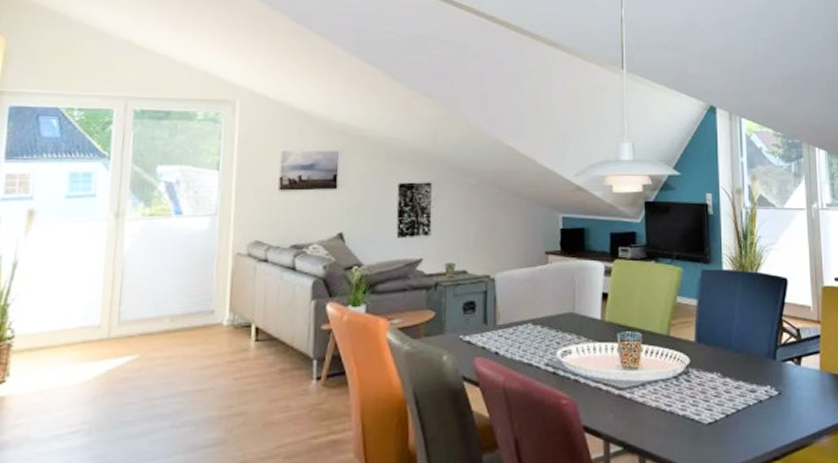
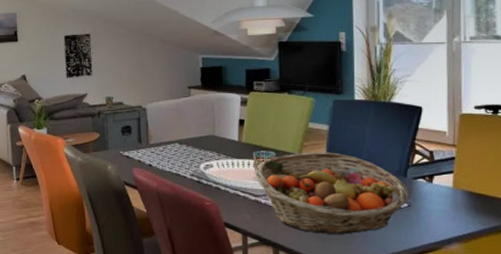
fruit basket: none [619,331,779,434] -> present [255,152,409,234]

